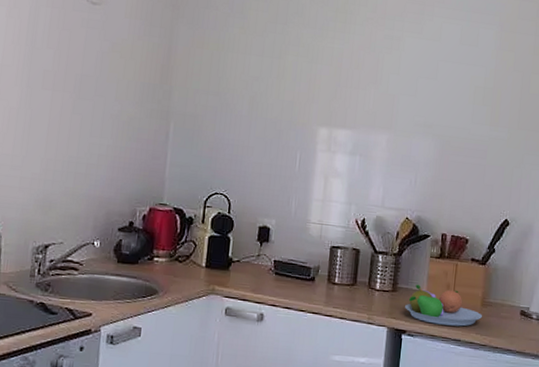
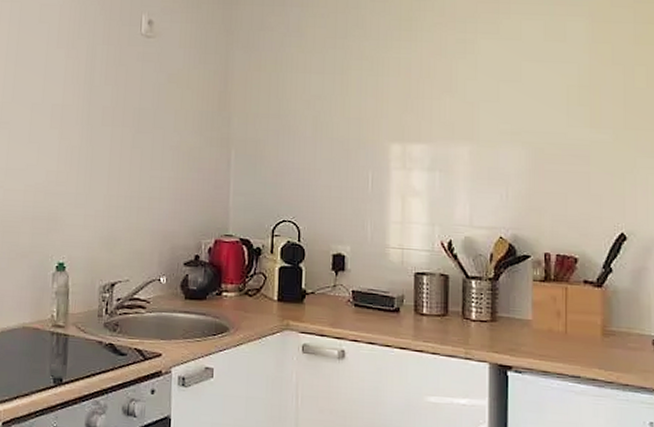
fruit bowl: present [405,284,483,327] -> none [508,312,605,361]

